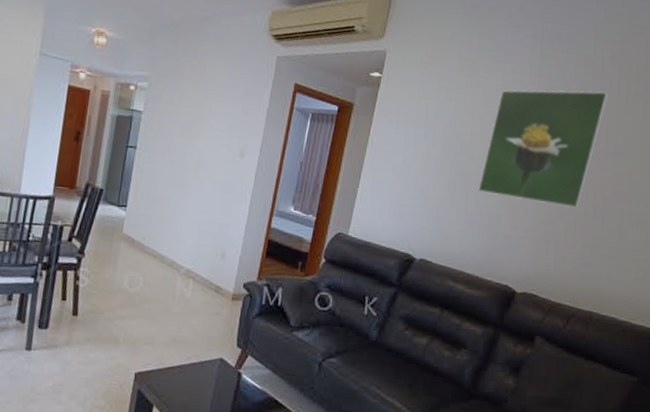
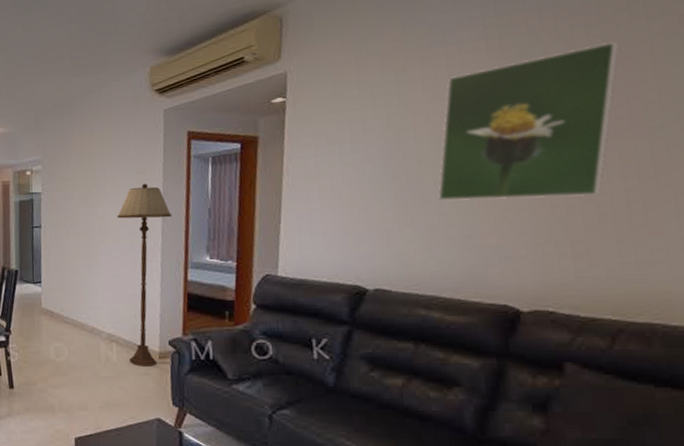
floor lamp: none [203,125,268,307] -> present [117,183,172,366]

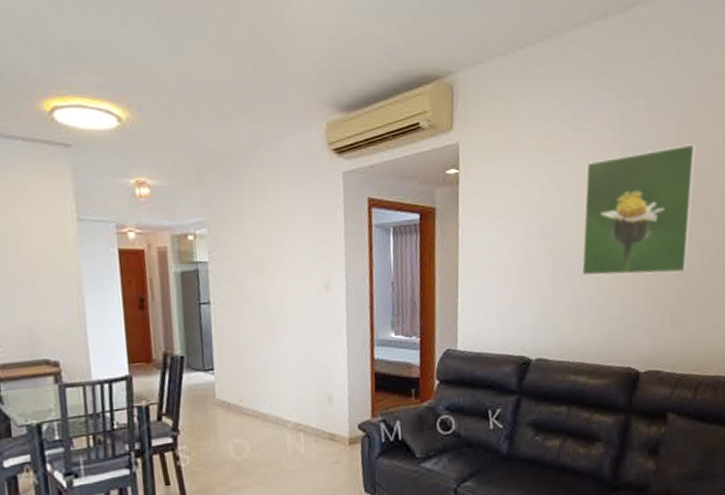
floor lamp: present [117,183,172,366] -> none [298,254,356,456]

